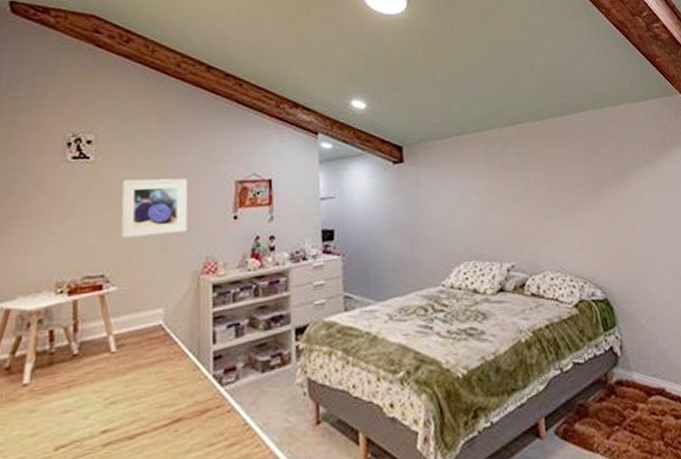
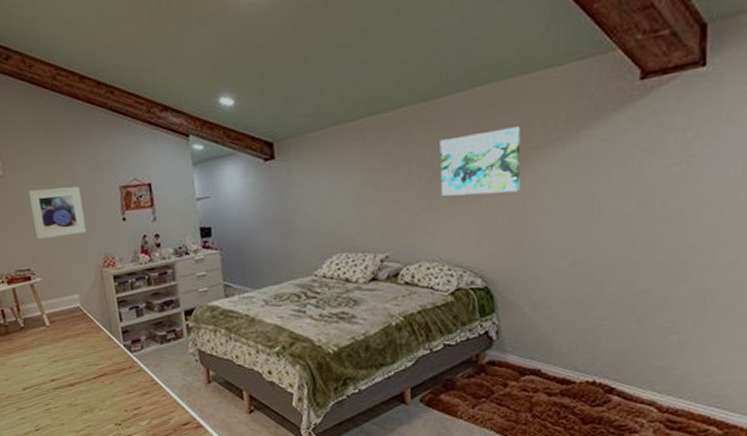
wall art: none [553,148,623,208] -> present [440,126,521,197]

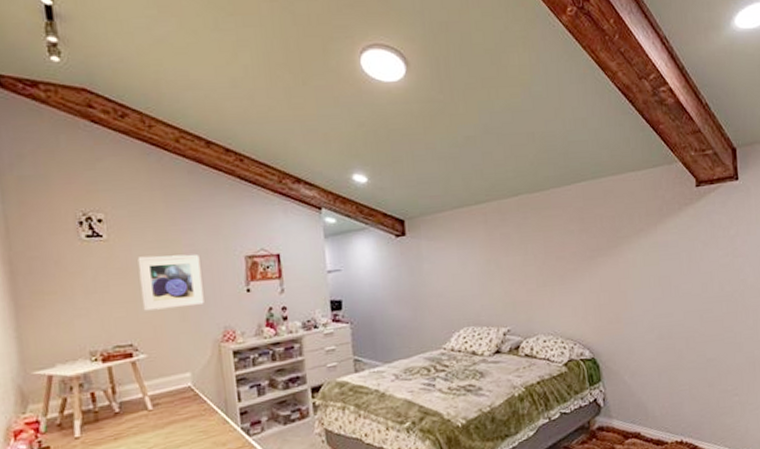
wall art: present [440,126,521,197] -> none [550,218,616,276]

